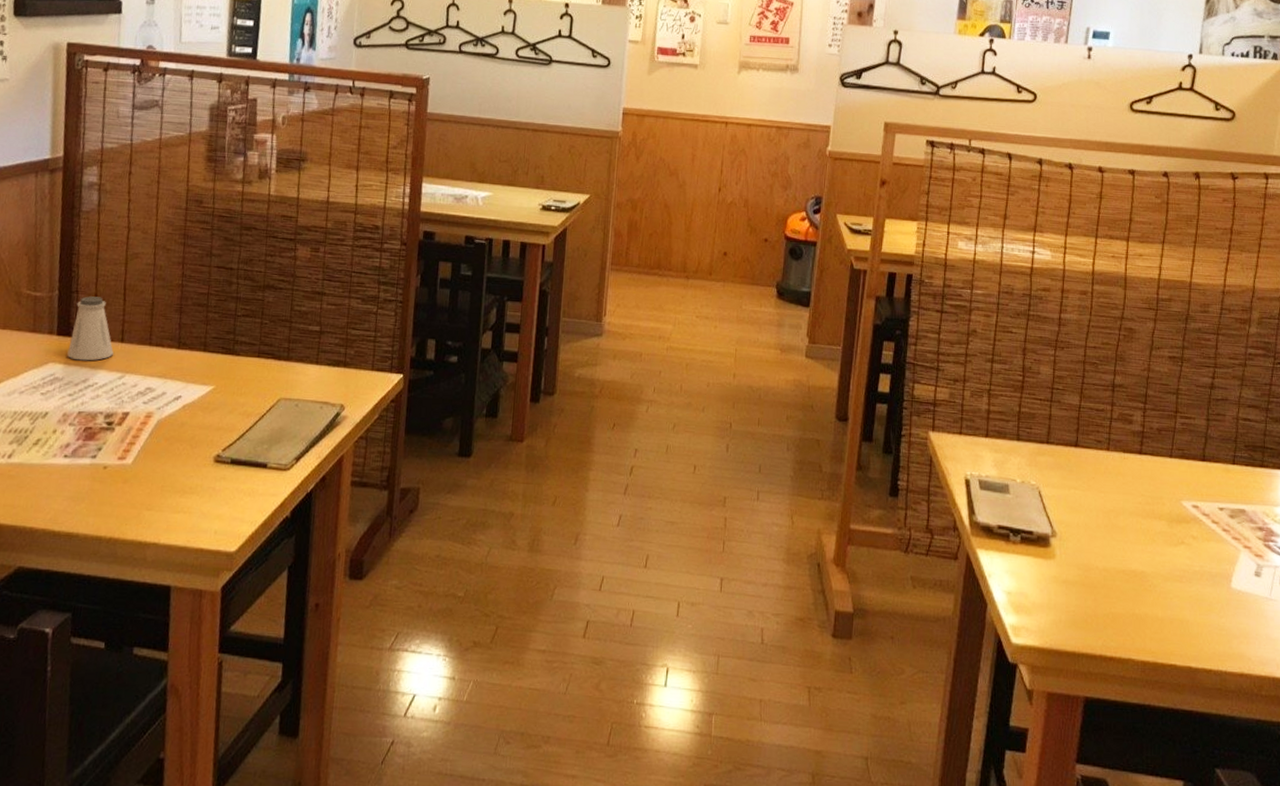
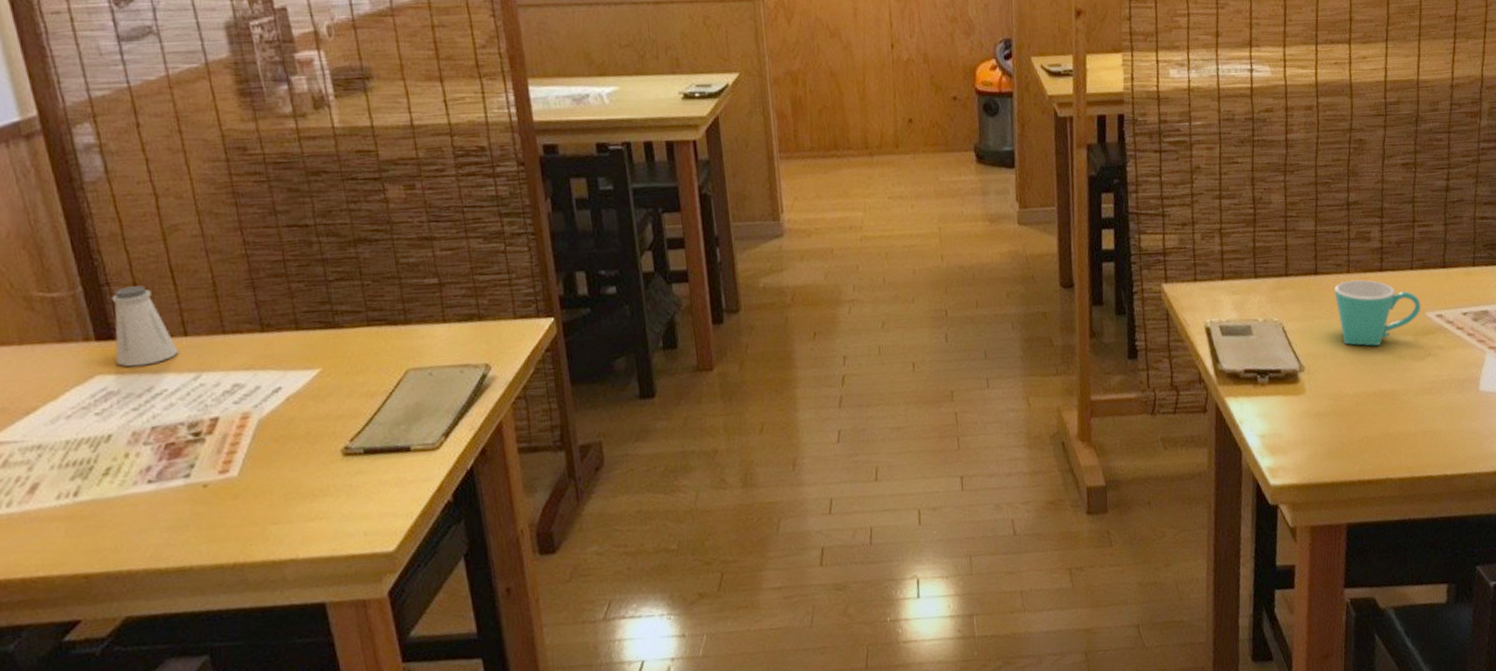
mug: none [1092,458,1178,525] -> present [1334,279,1421,346]

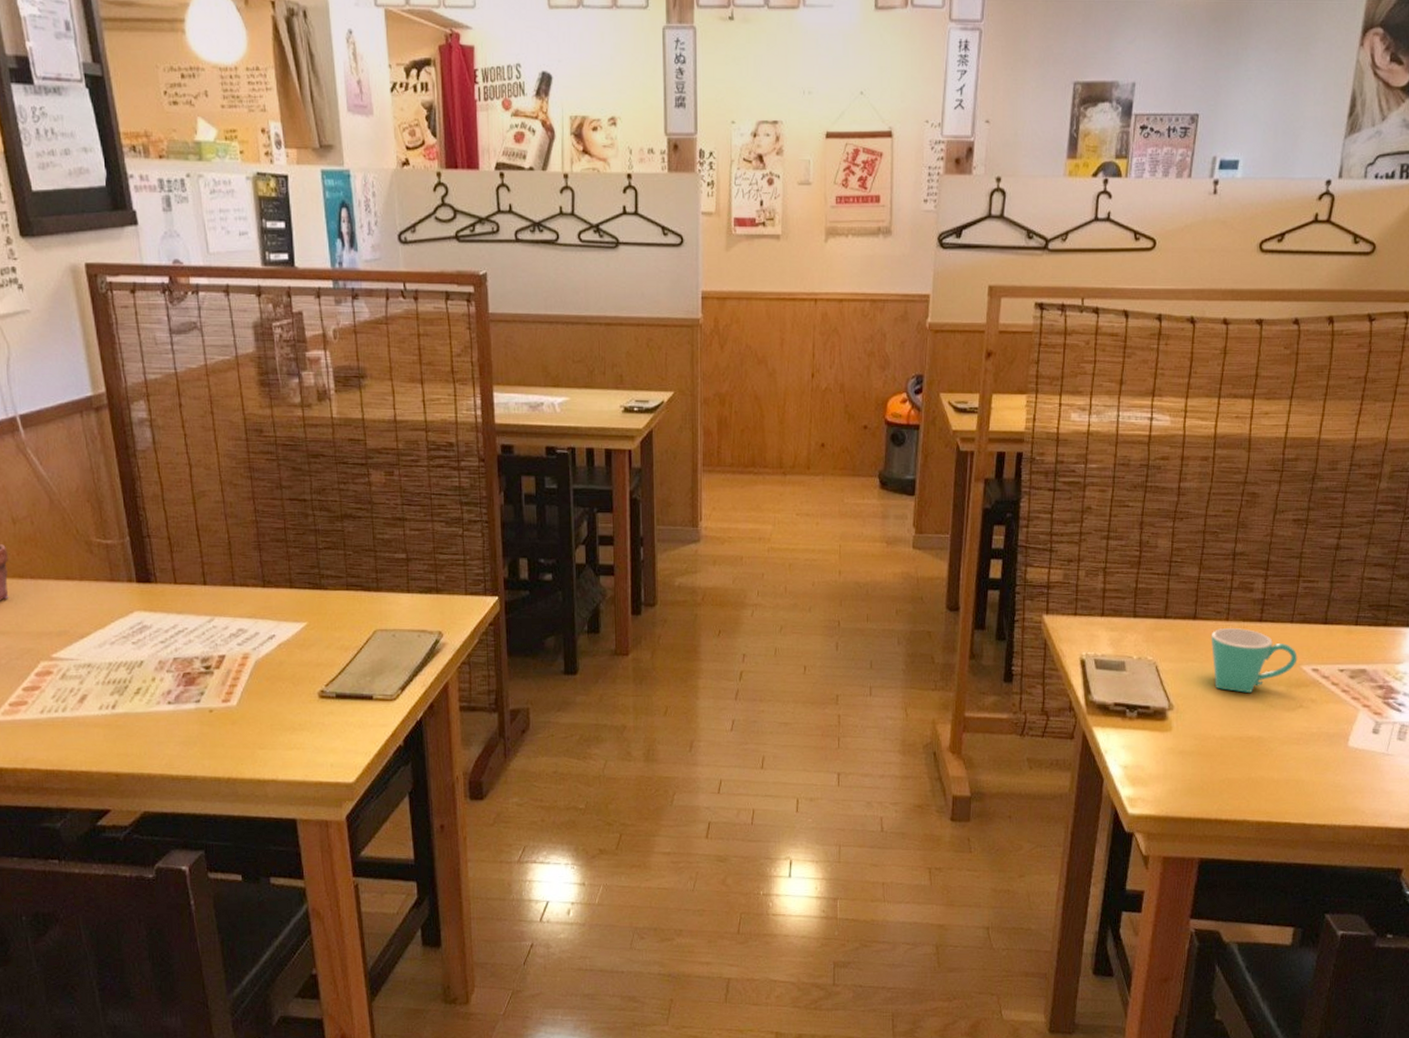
saltshaker: present [111,285,178,367] -> none [151,540,198,607]

